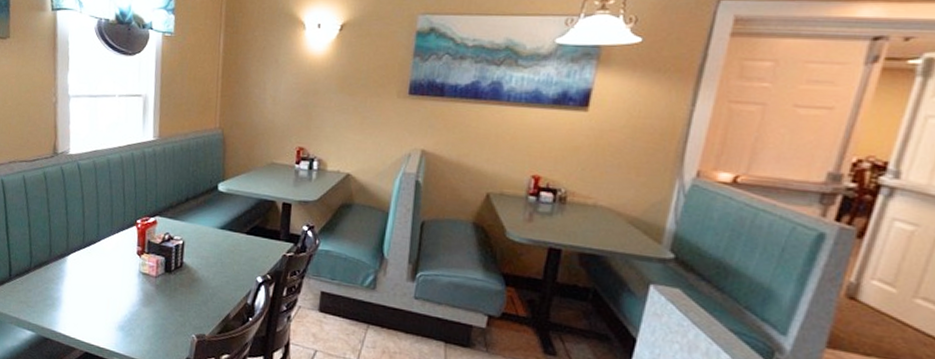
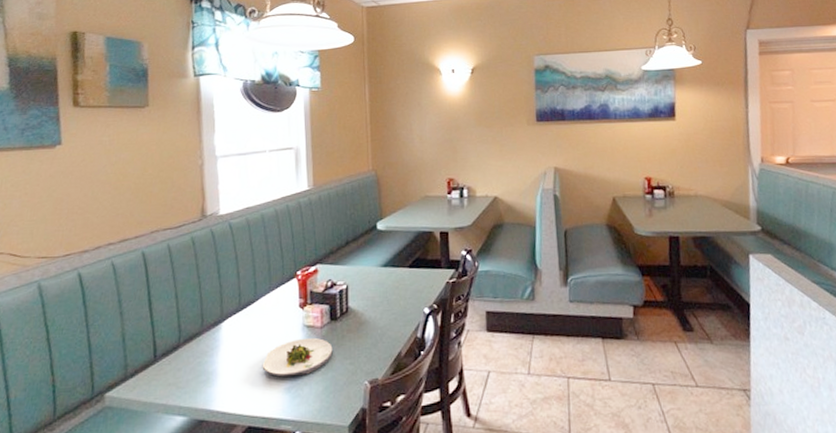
salad plate: none [100,283,165,318] -> present [262,337,333,377]

